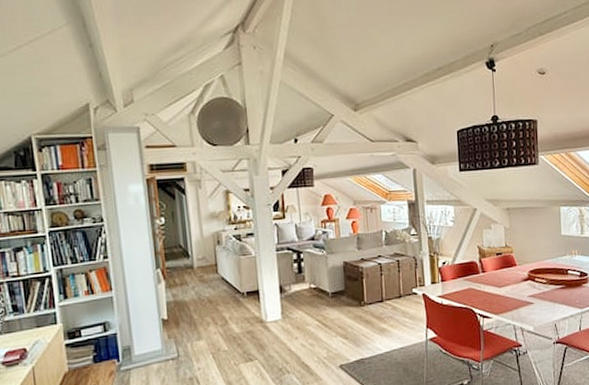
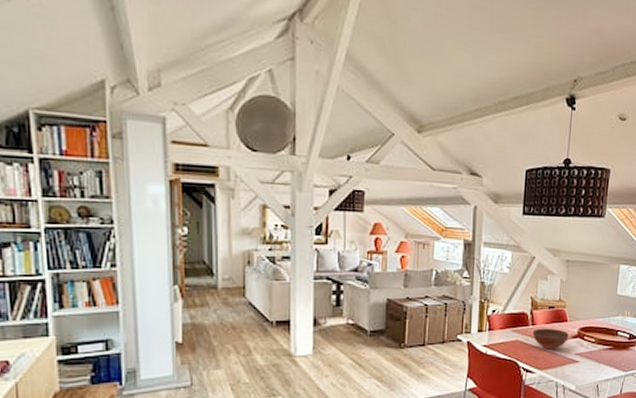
bowl: none [483,273,520,295] -> present [532,328,569,350]

